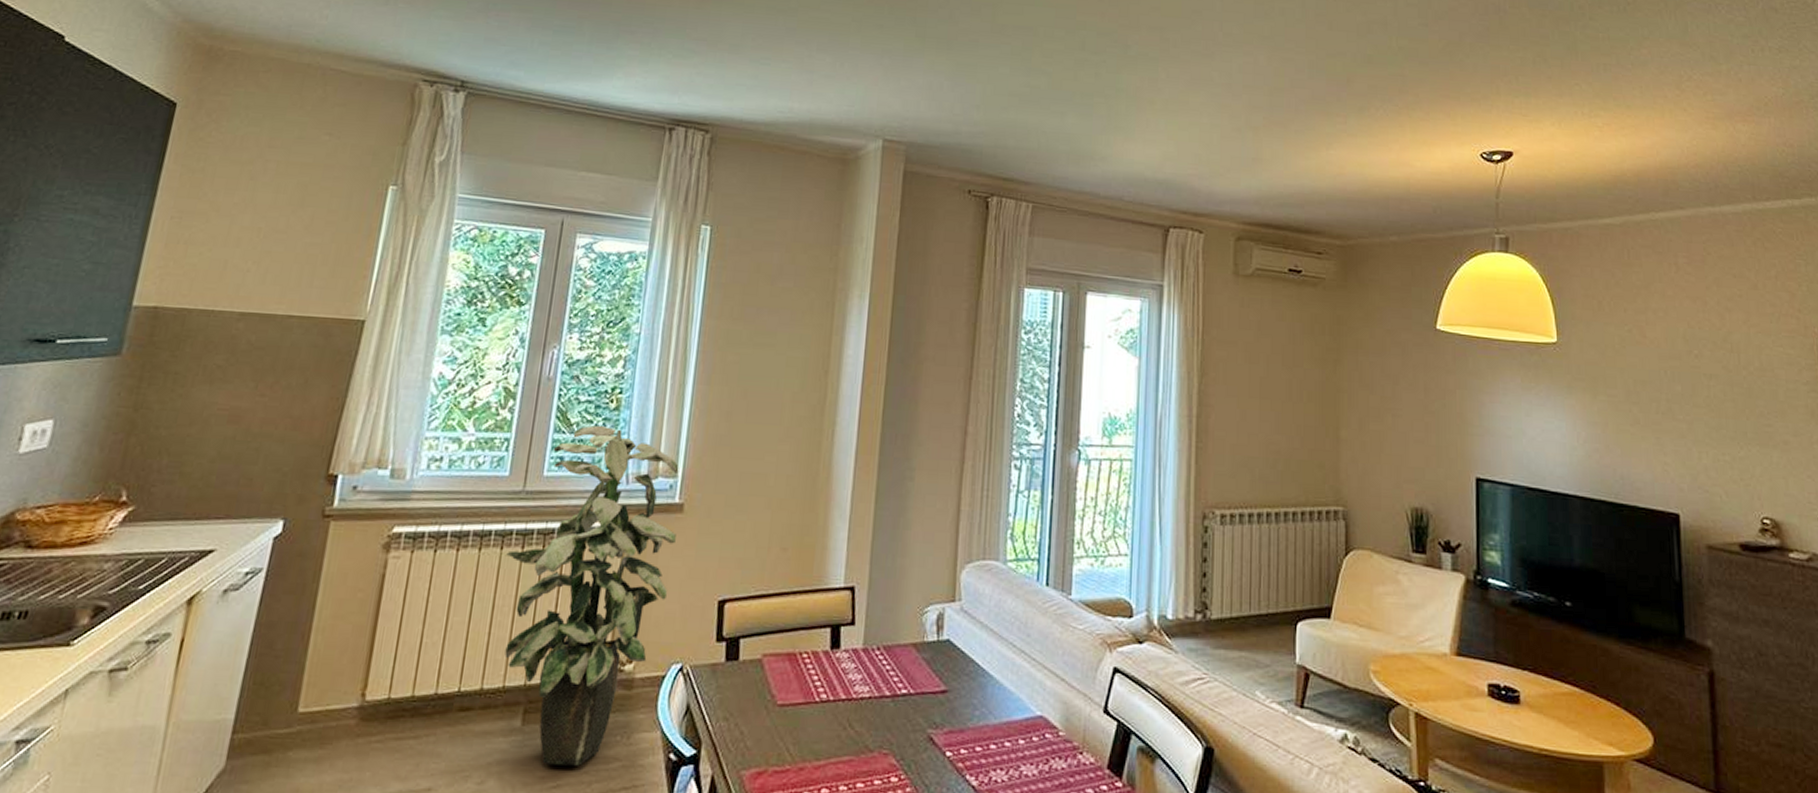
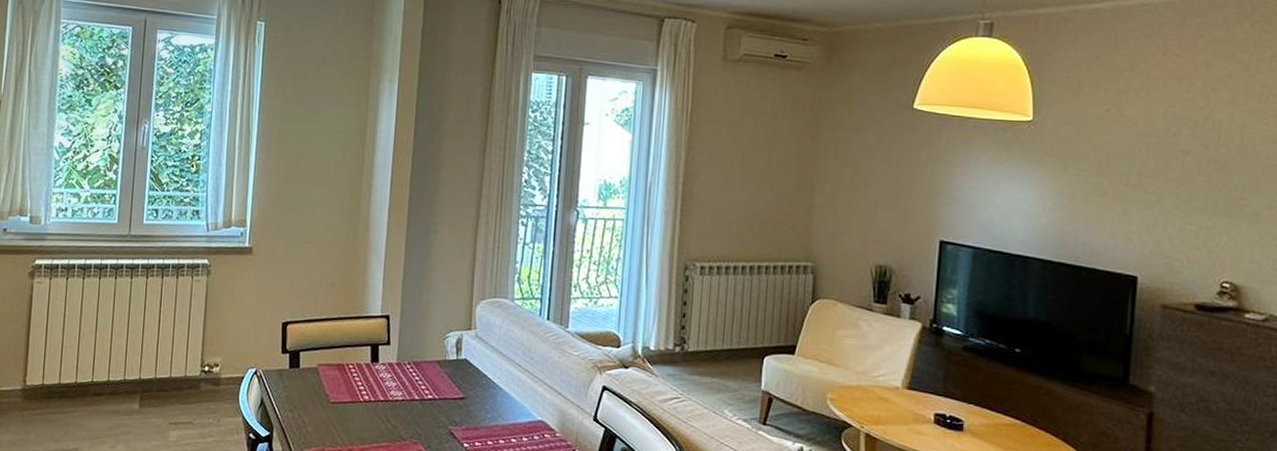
indoor plant: present [505,426,679,766] -> none [120,185,248,439]

